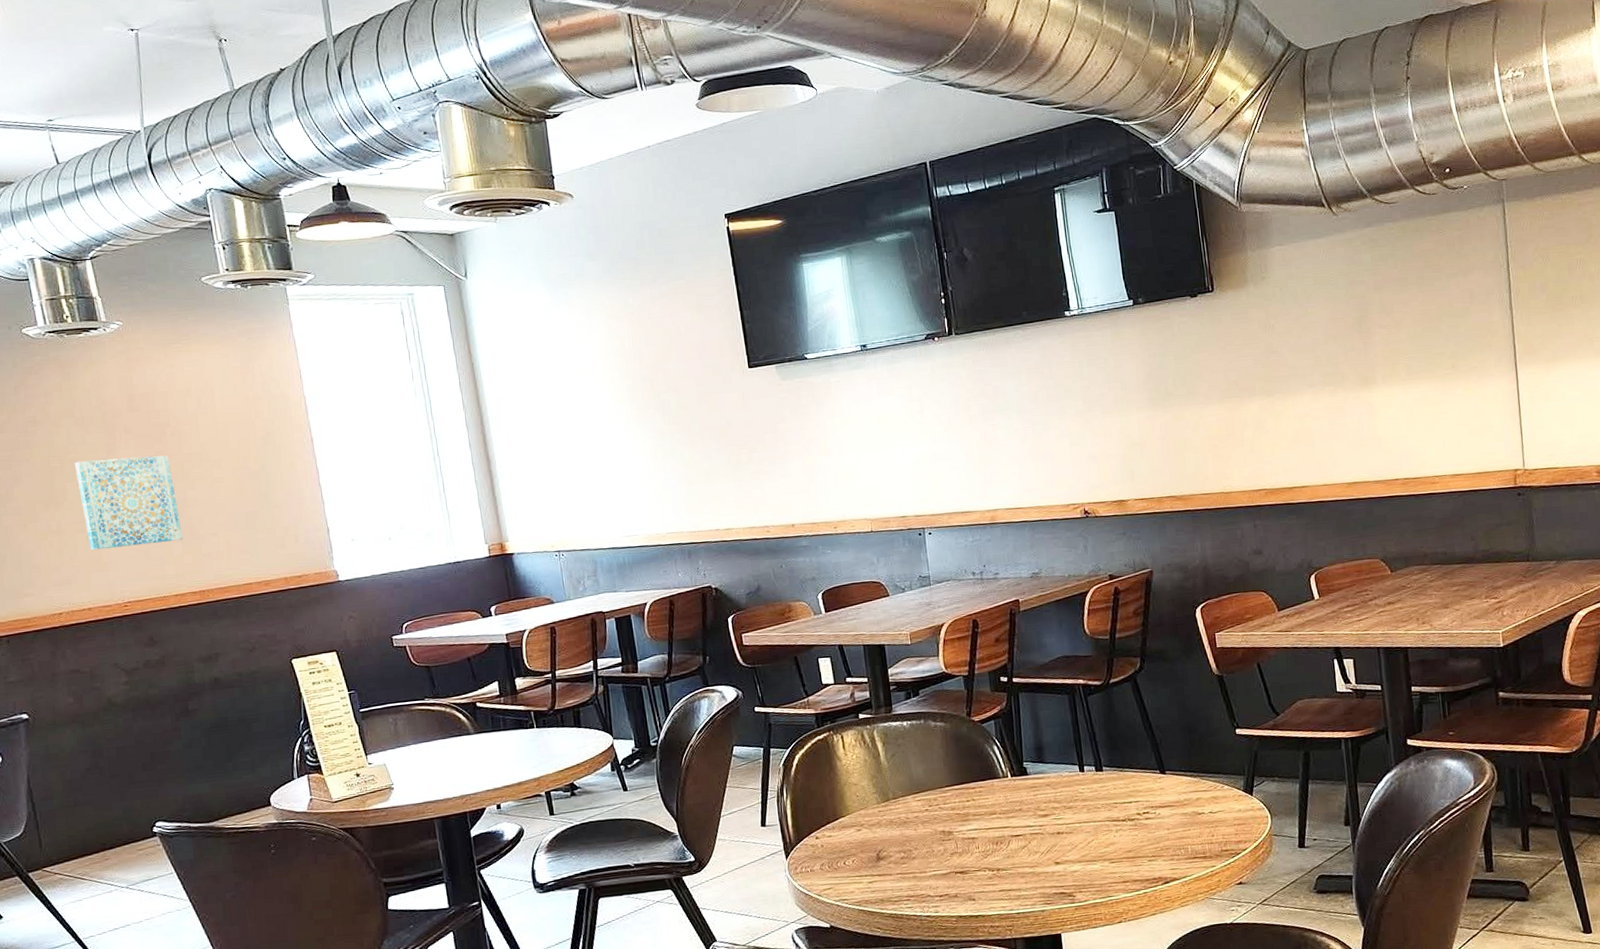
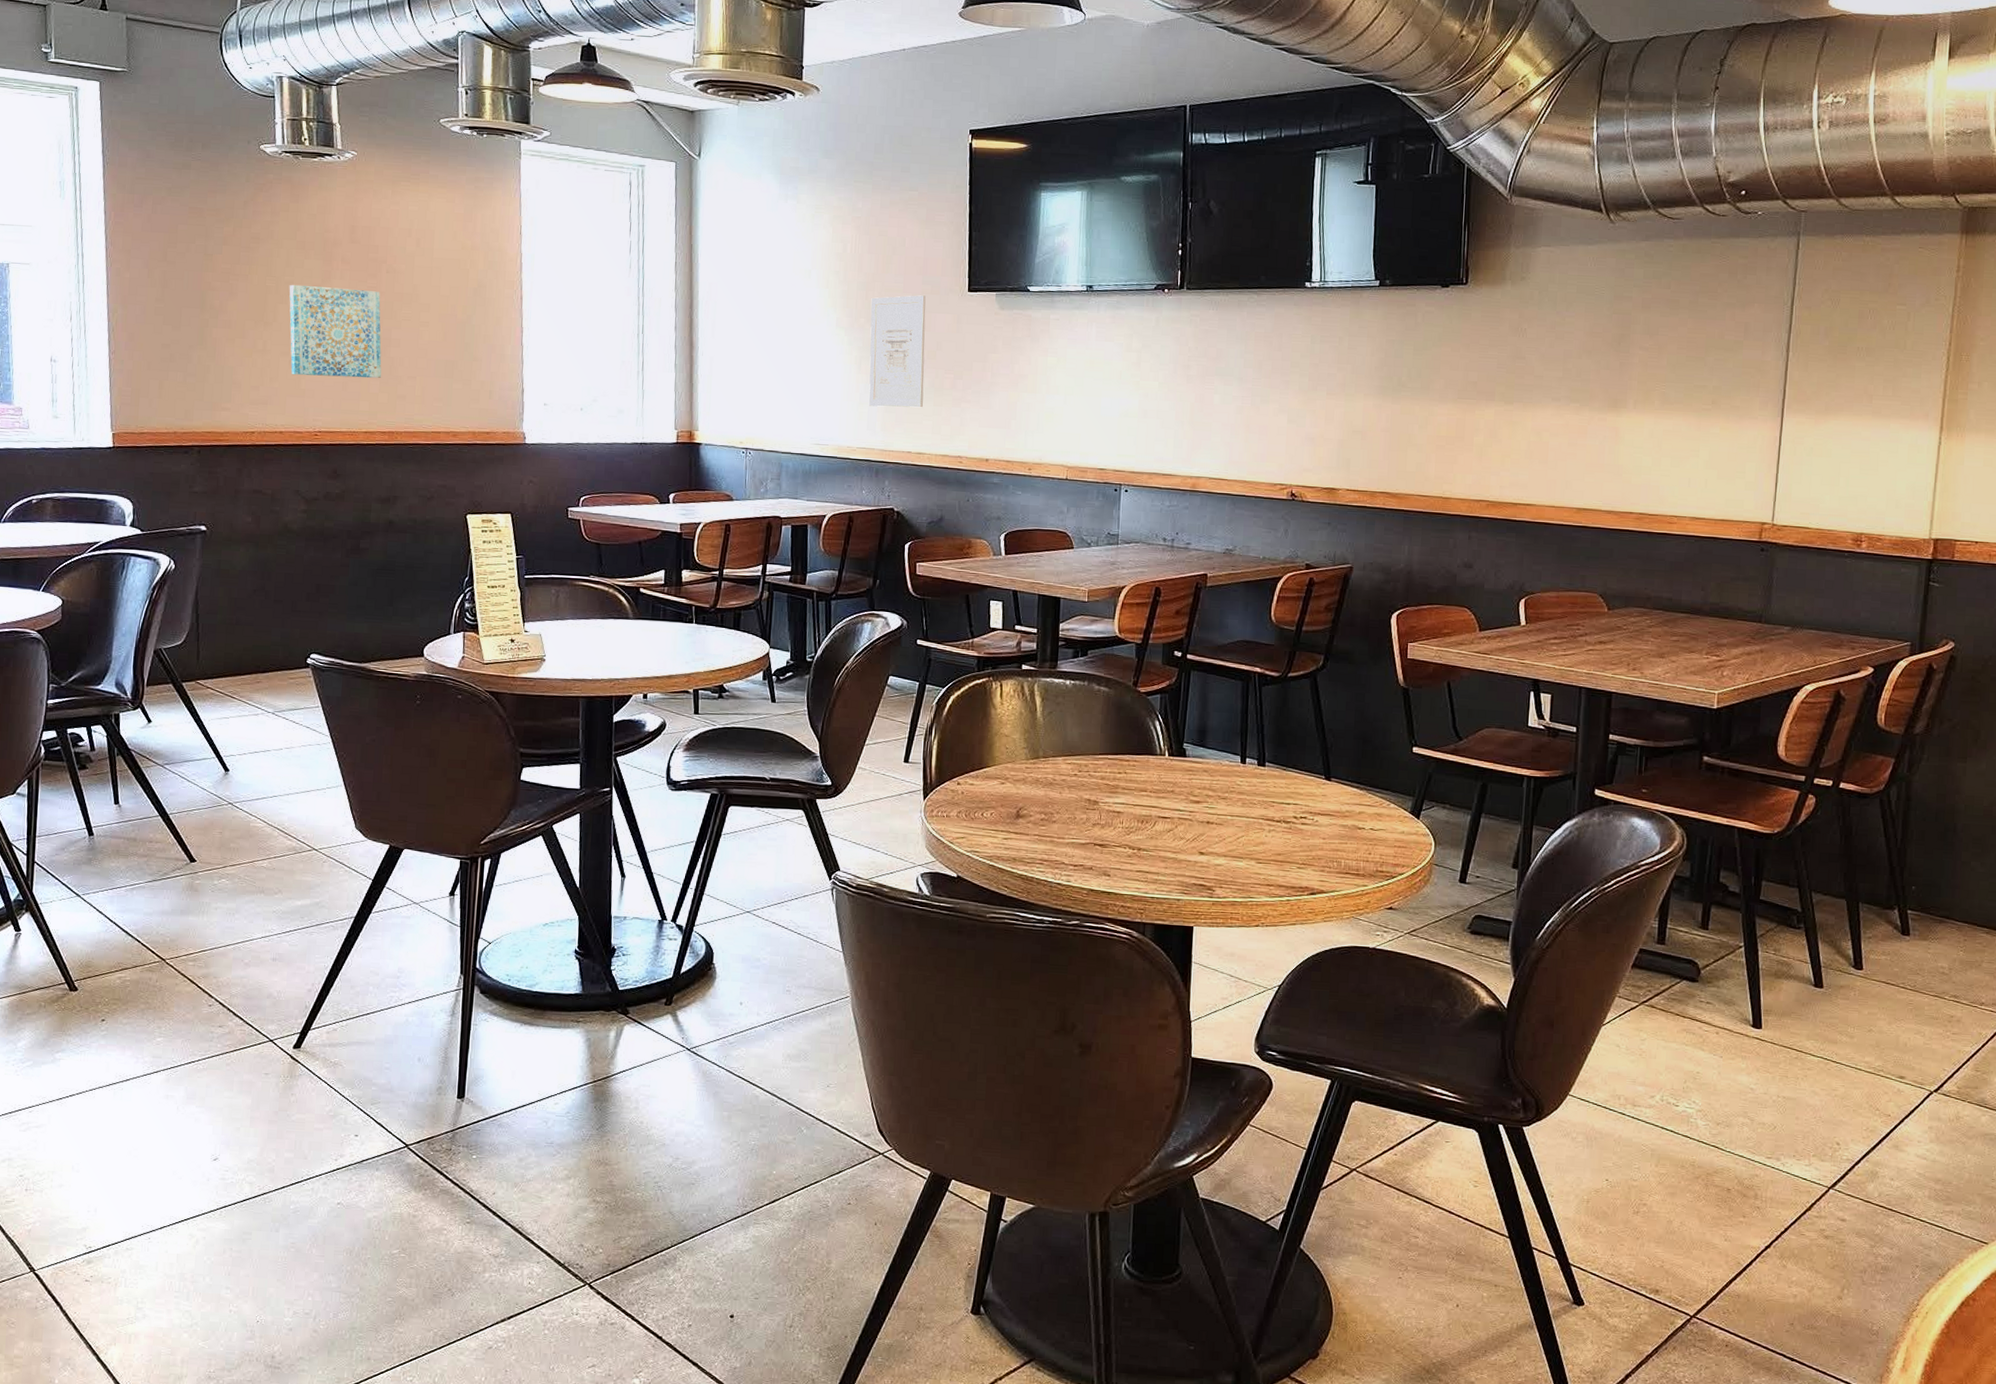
wall art: none [656,378,723,492] -> present [868,295,926,408]

